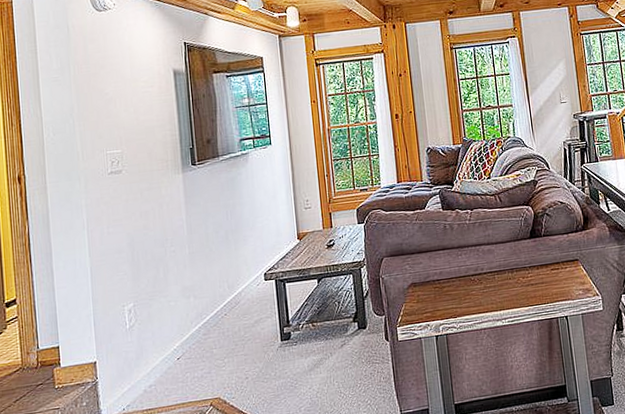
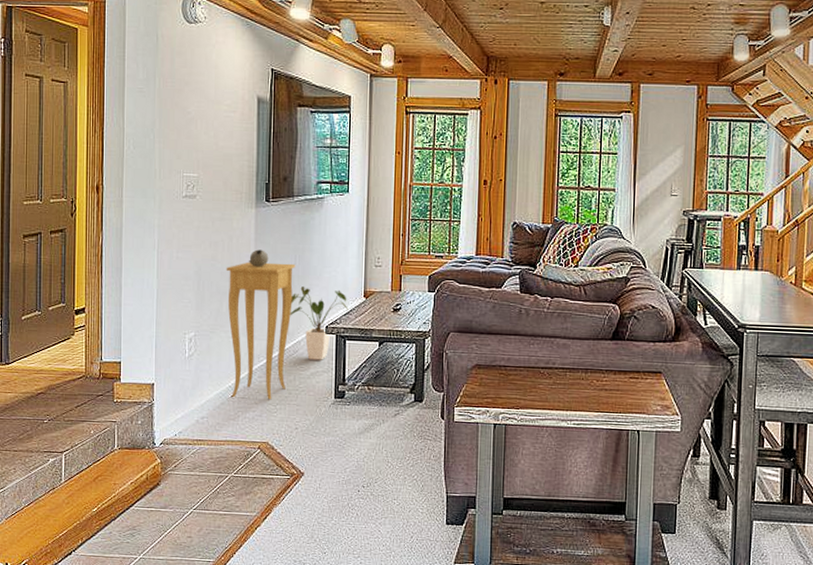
plant pot: none [159,211,232,361] -> present [226,249,296,400]
house plant: none [227,236,284,309] -> present [290,287,348,360]

